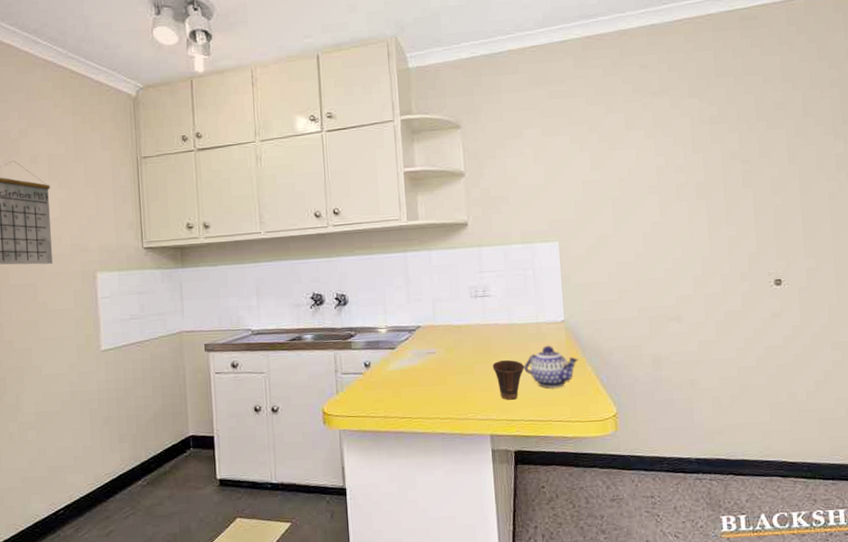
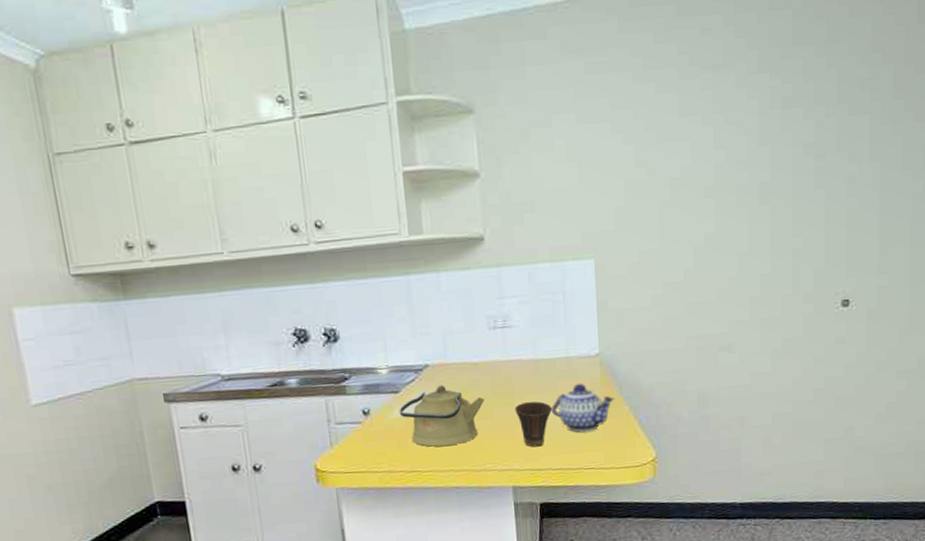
kettle: none [395,343,467,397] -> present [399,385,485,447]

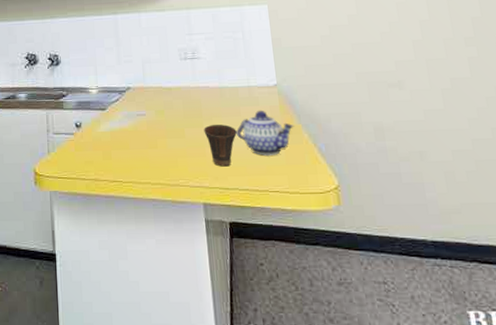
kettle: present [399,385,485,447] -> none [105,105,178,160]

